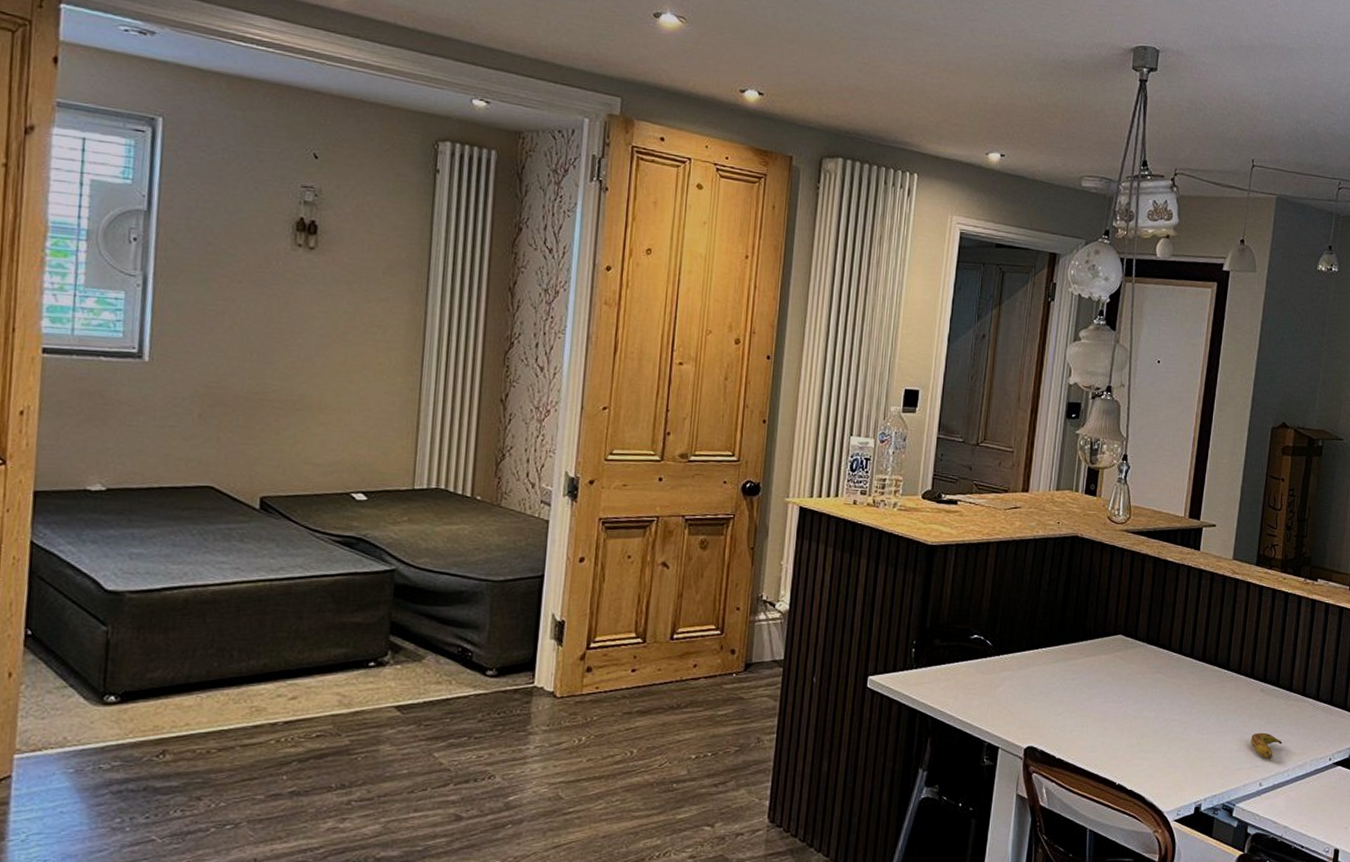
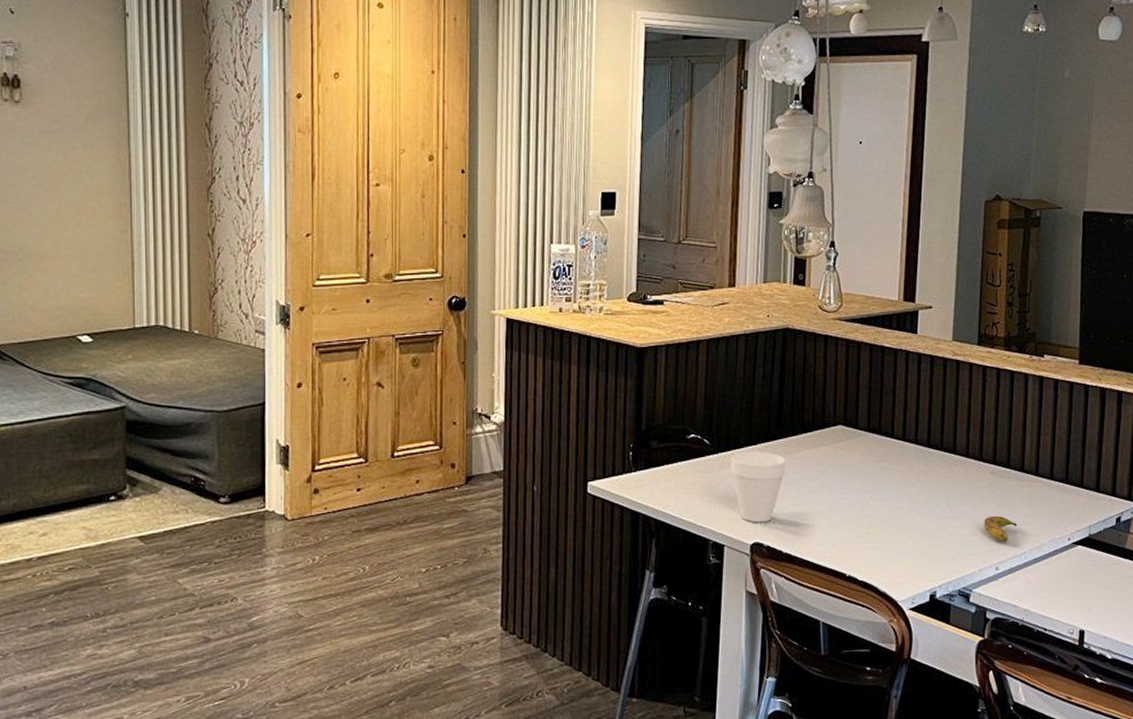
cup: none [1011,655,1065,727] -> present [731,451,786,523]

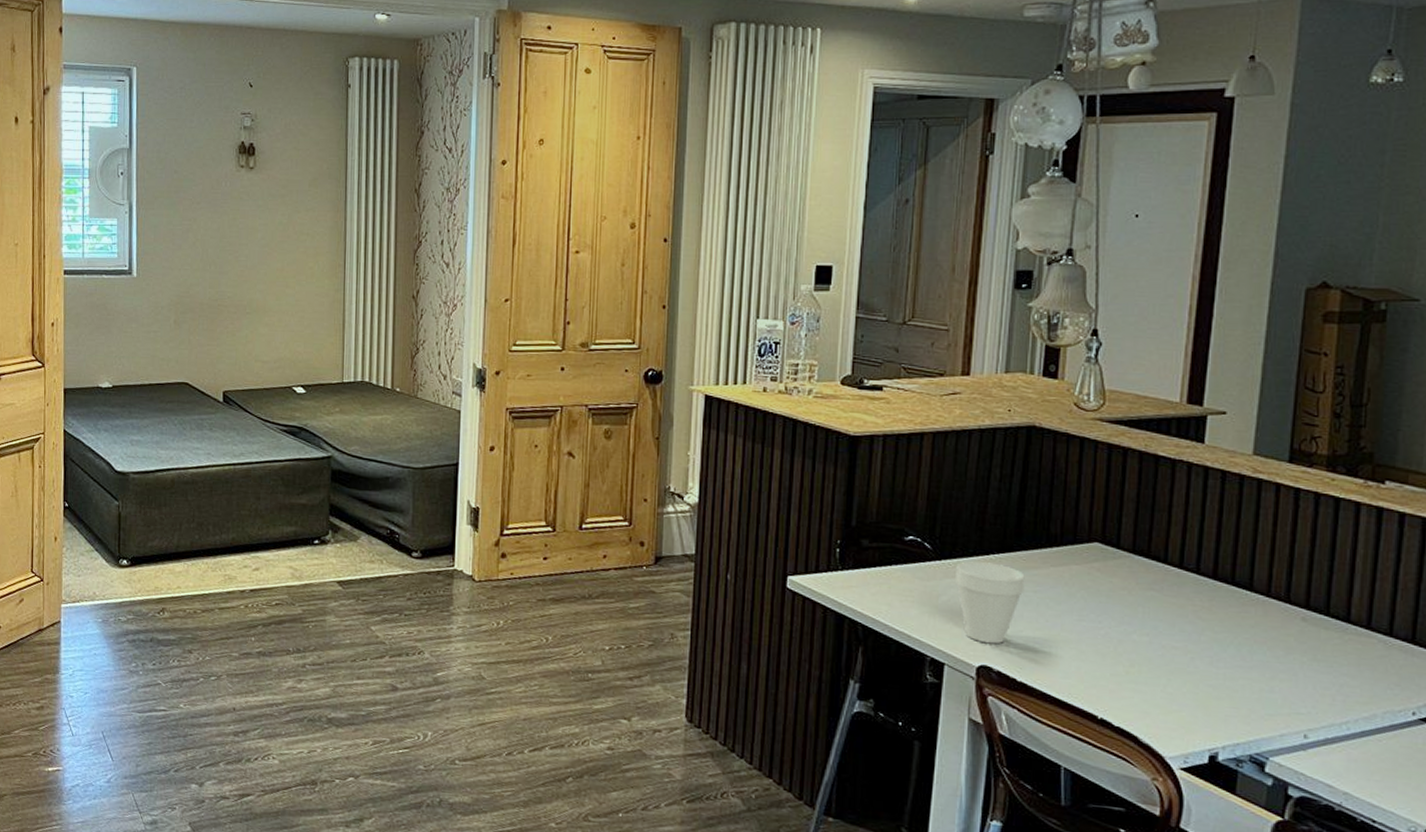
banana: present [984,515,1018,542] -> none [1289,671,1338,706]

